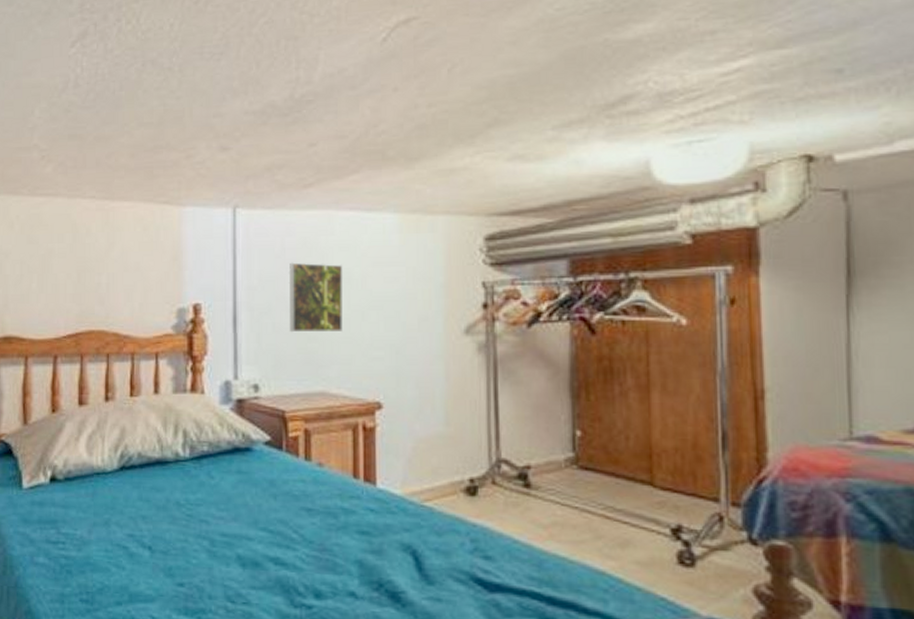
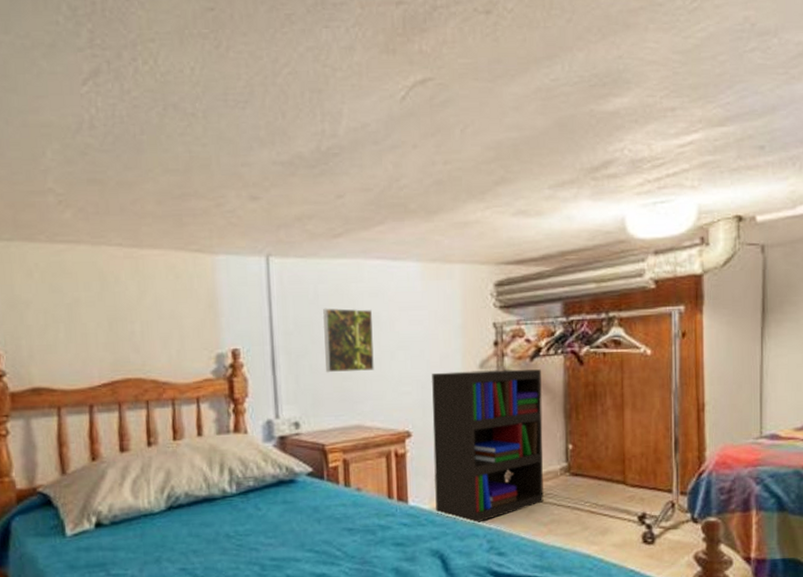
bookshelf: none [407,336,543,518] -> present [431,369,544,524]

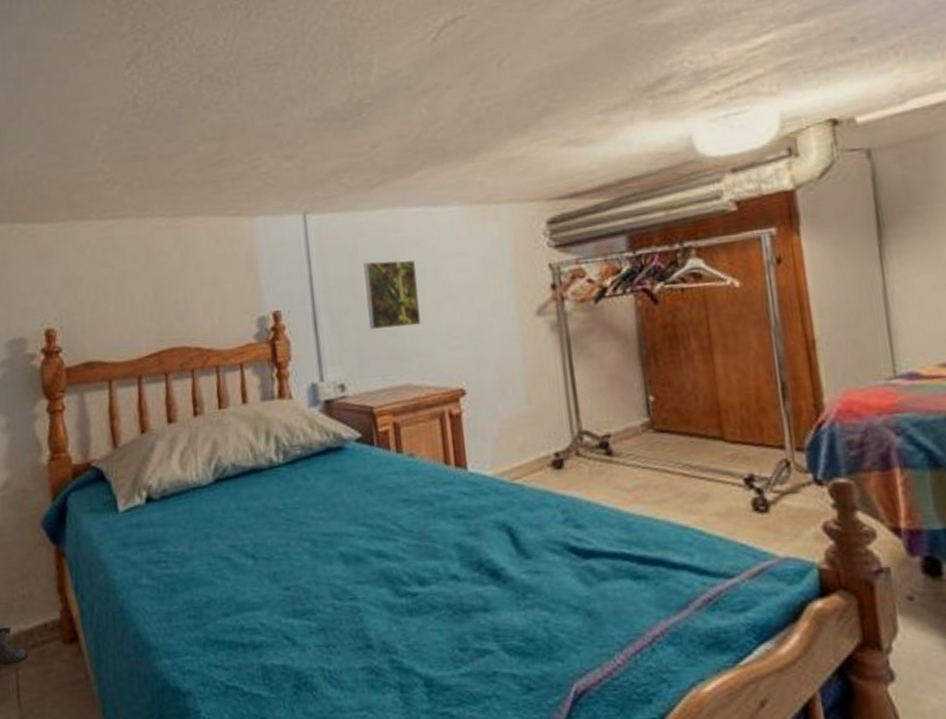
bookshelf: present [431,369,544,524] -> none [483,312,625,492]

